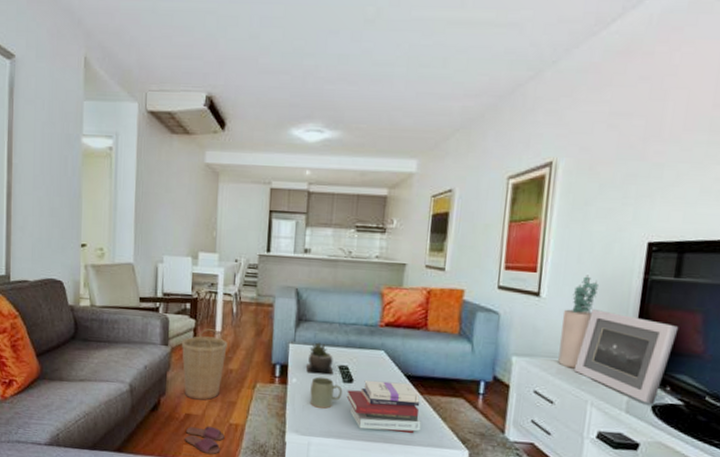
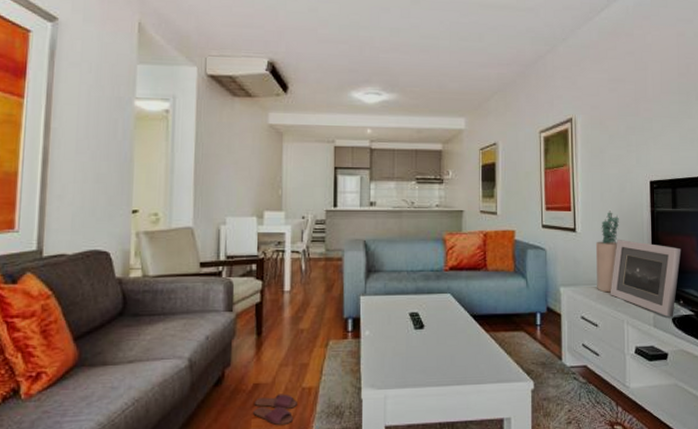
basket: present [182,329,228,400] -> none [248,289,297,367]
succulent plant: present [306,342,333,375] -> none [379,292,405,324]
mug: present [310,376,343,409] -> none [383,326,415,358]
books: present [346,380,421,433] -> none [419,323,489,374]

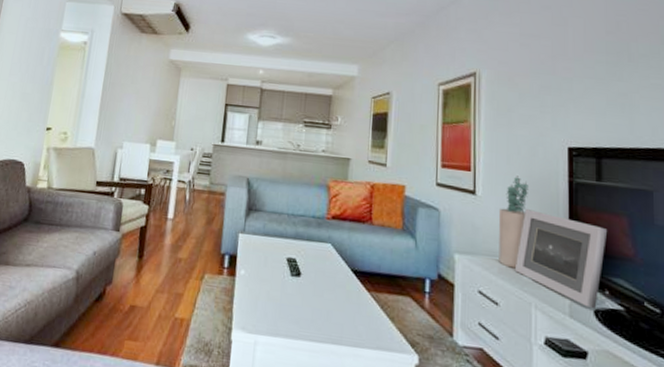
slippers: present [253,394,297,425] -> none [127,320,169,352]

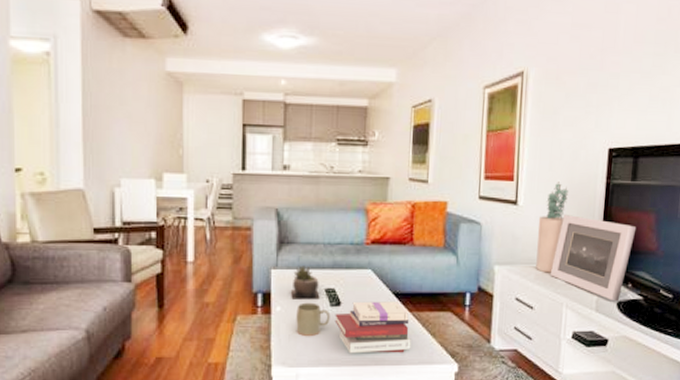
succulent plant: none [255,233,282,268] -> present [291,266,320,300]
mug: none [257,269,291,304] -> present [296,302,331,336]
books: none [294,274,369,334] -> present [334,301,411,354]

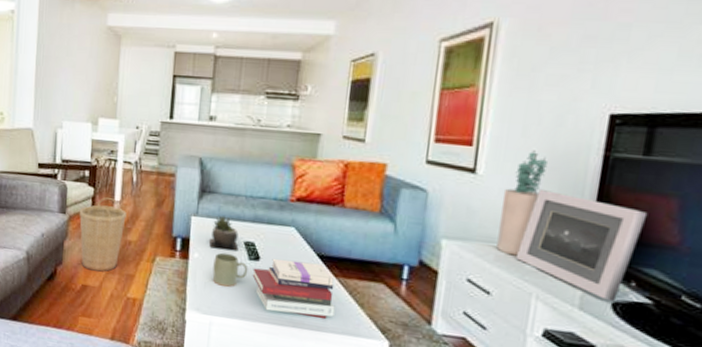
basket: none [148,259,202,340] -> present [79,197,127,272]

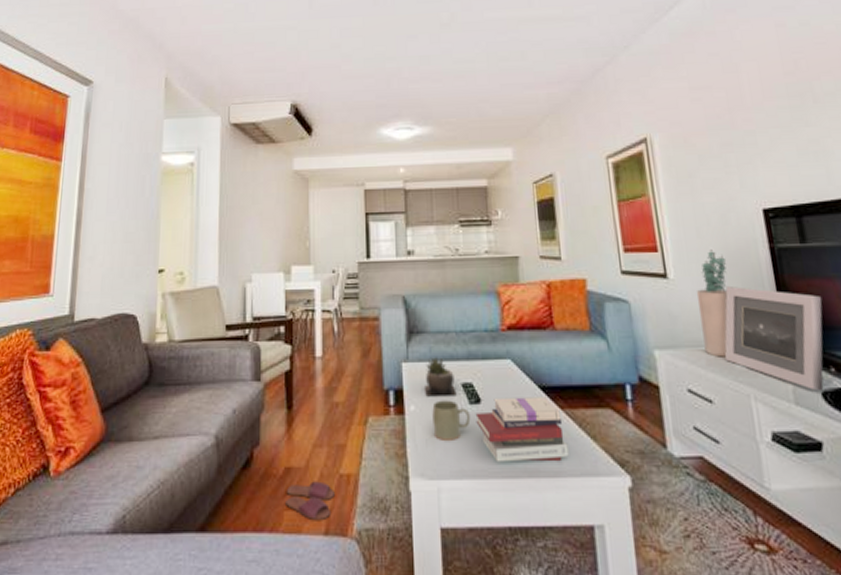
basket: present [79,197,127,272] -> none [277,355,330,447]
slippers: none [81,298,122,329] -> present [286,481,335,520]

